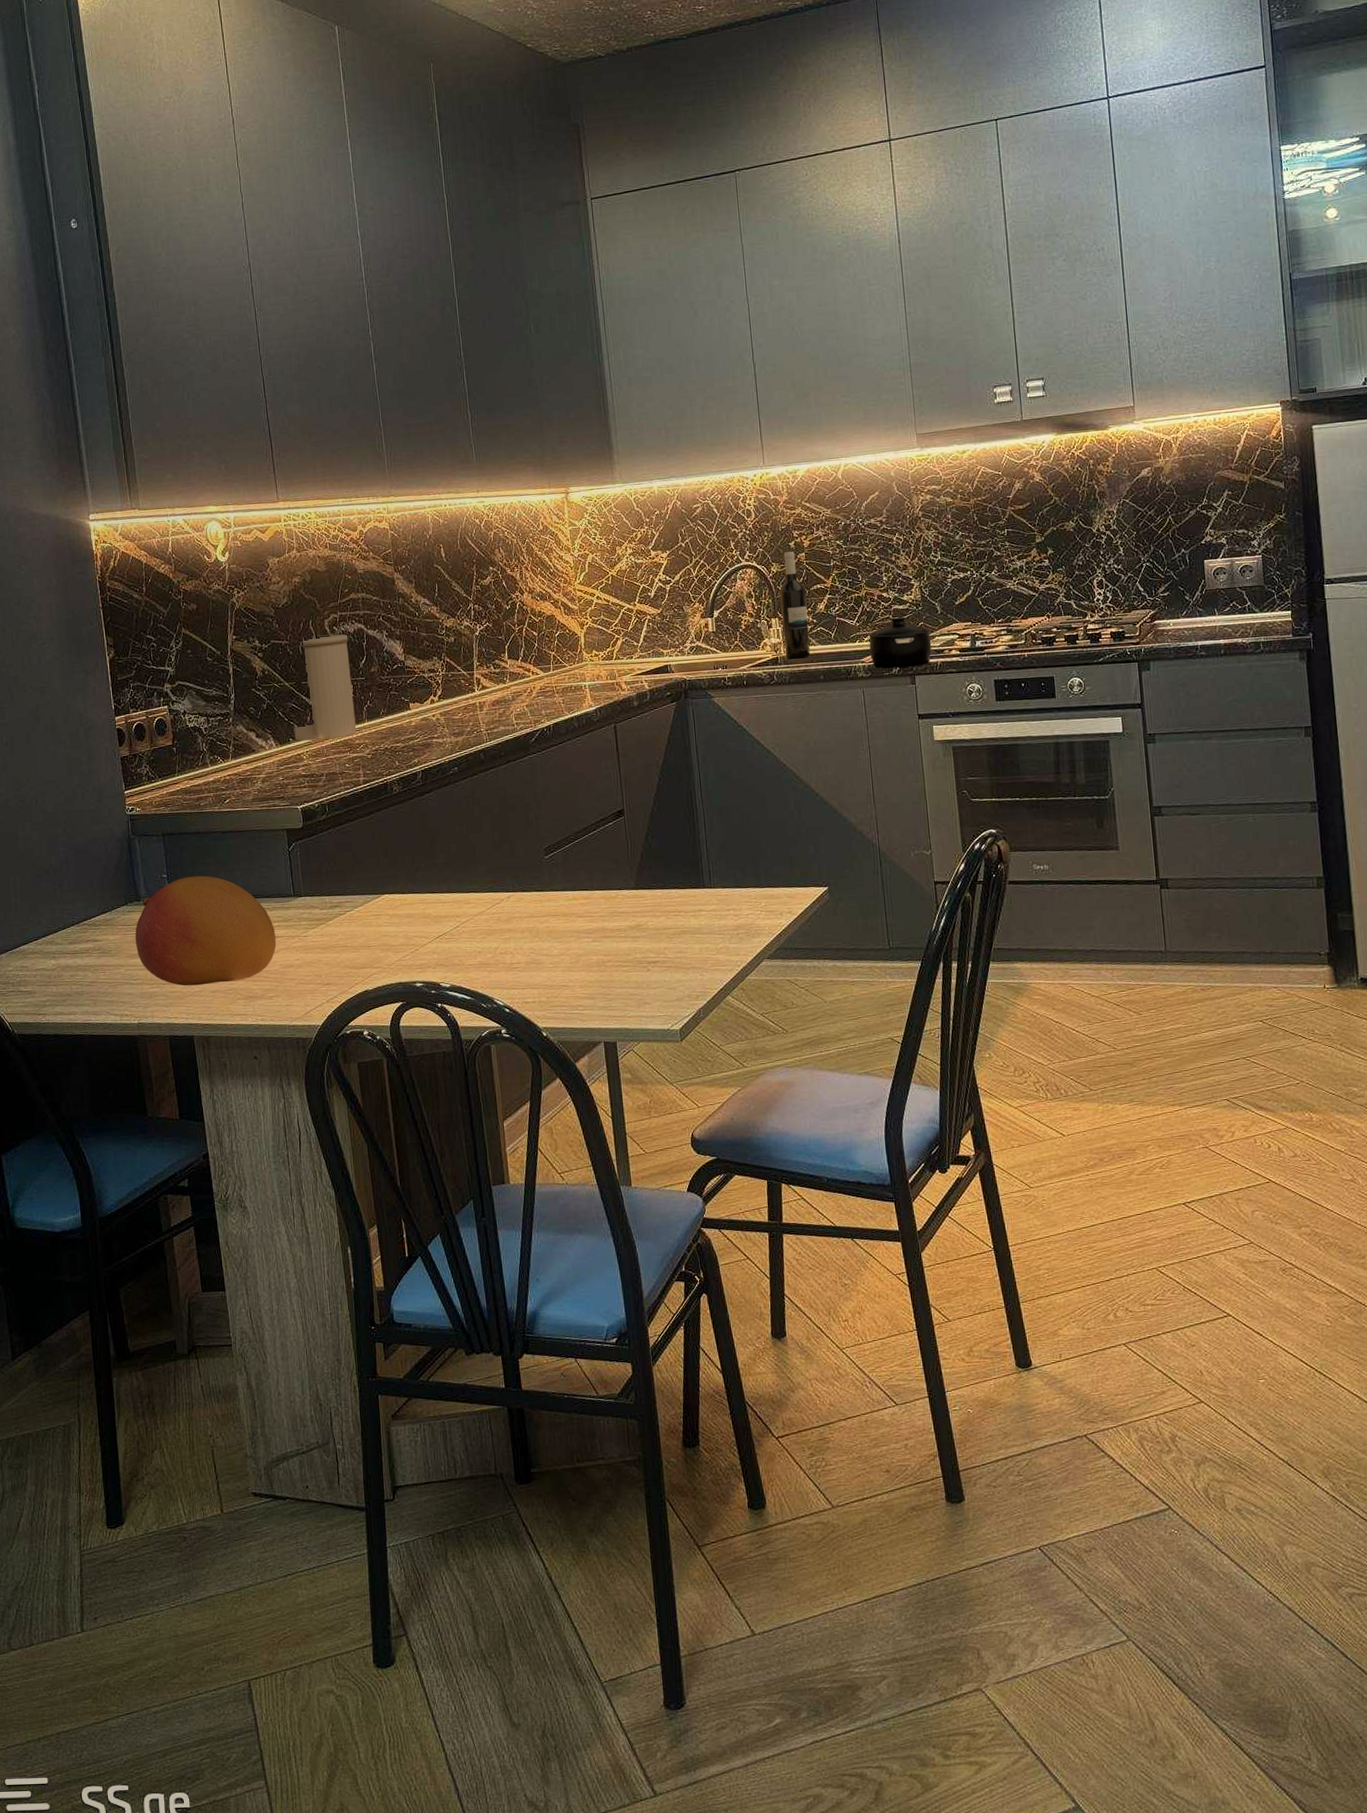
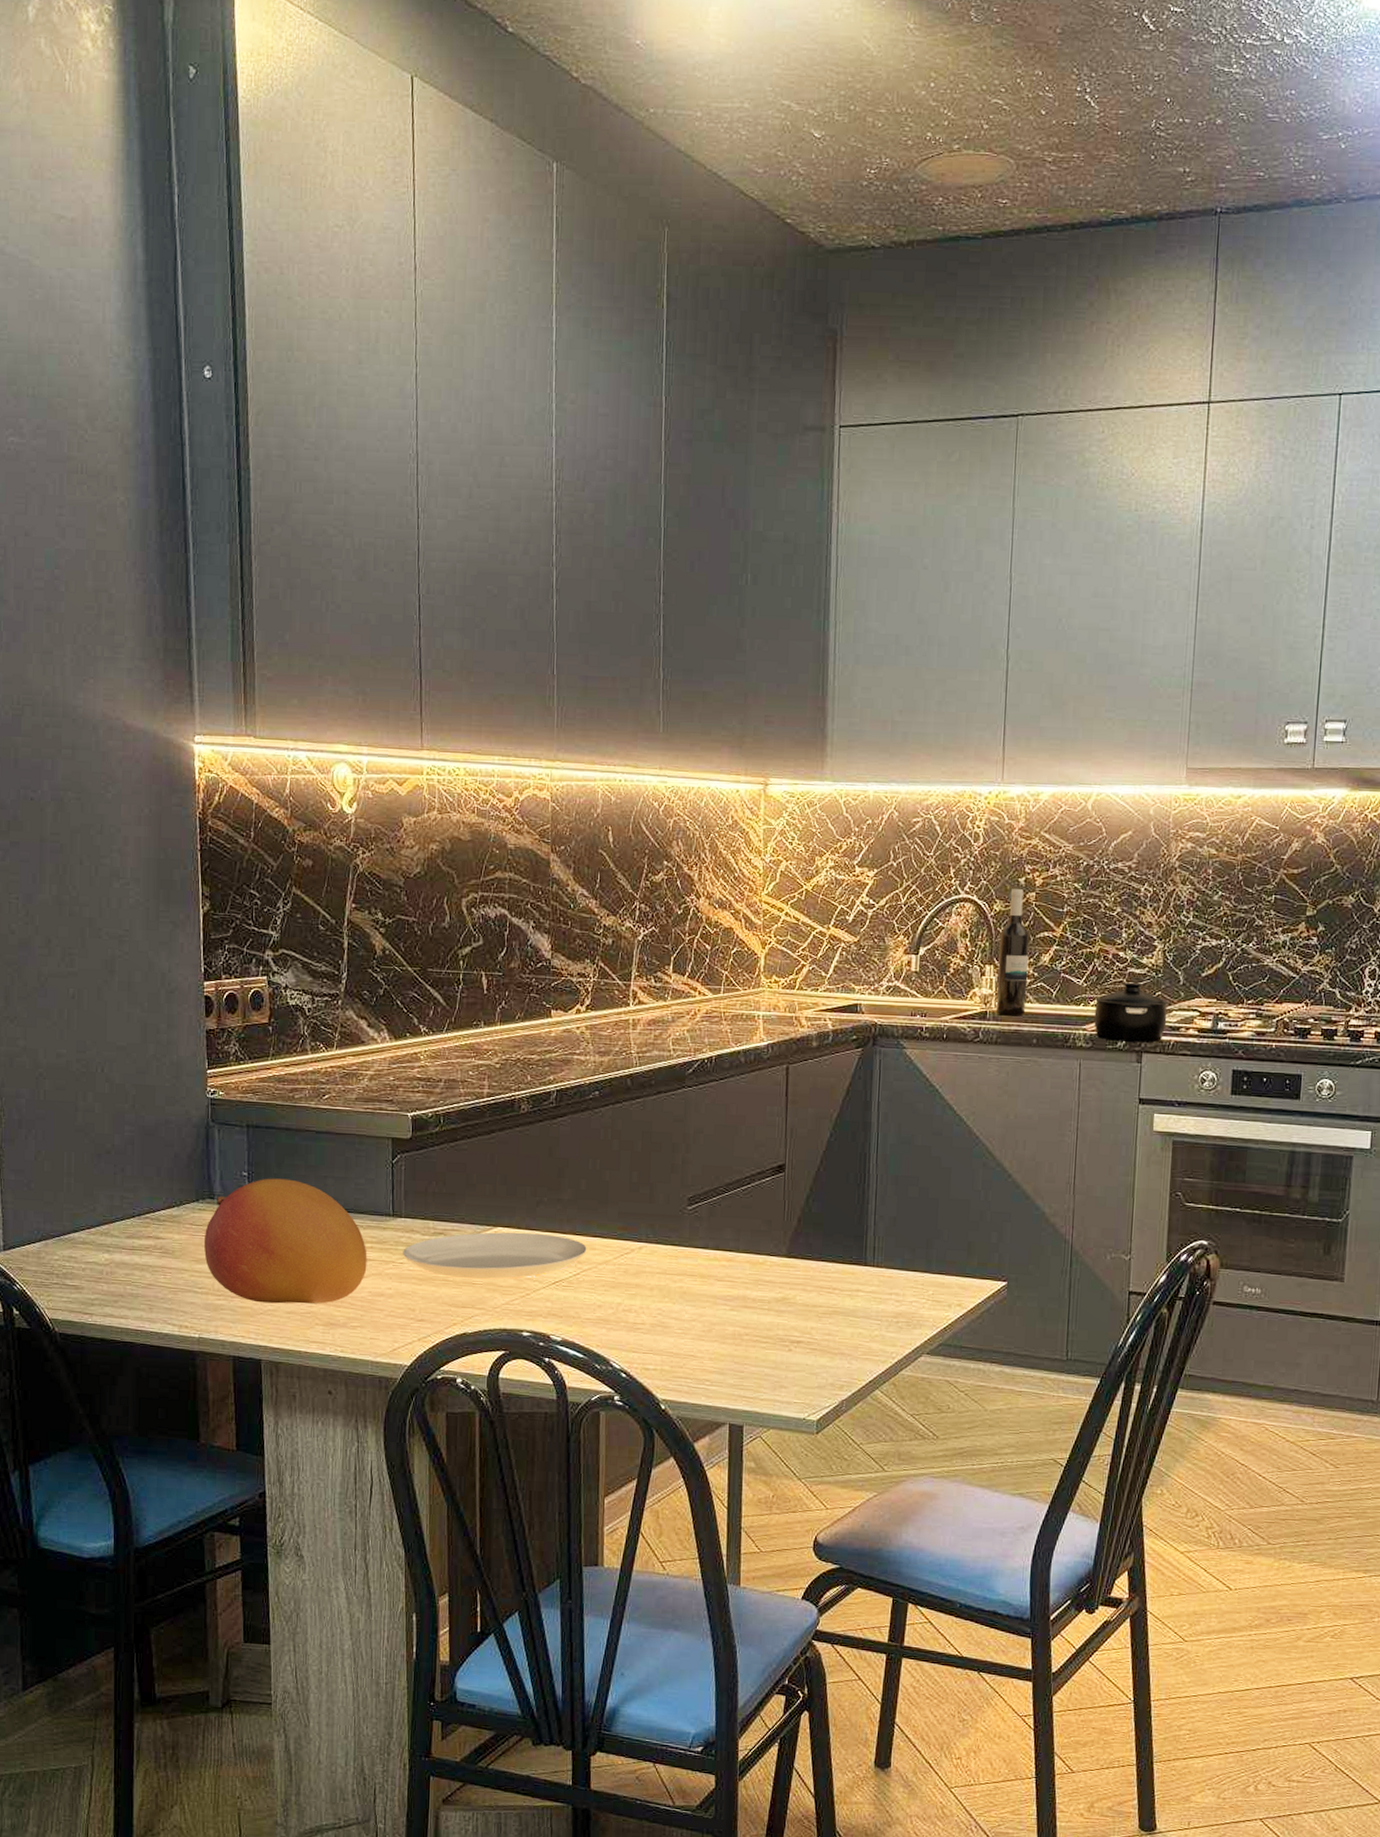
canister: present [294,634,356,741] -> none [412,916,488,1040]
plate: none [306,895,463,943] -> present [403,1232,587,1280]

